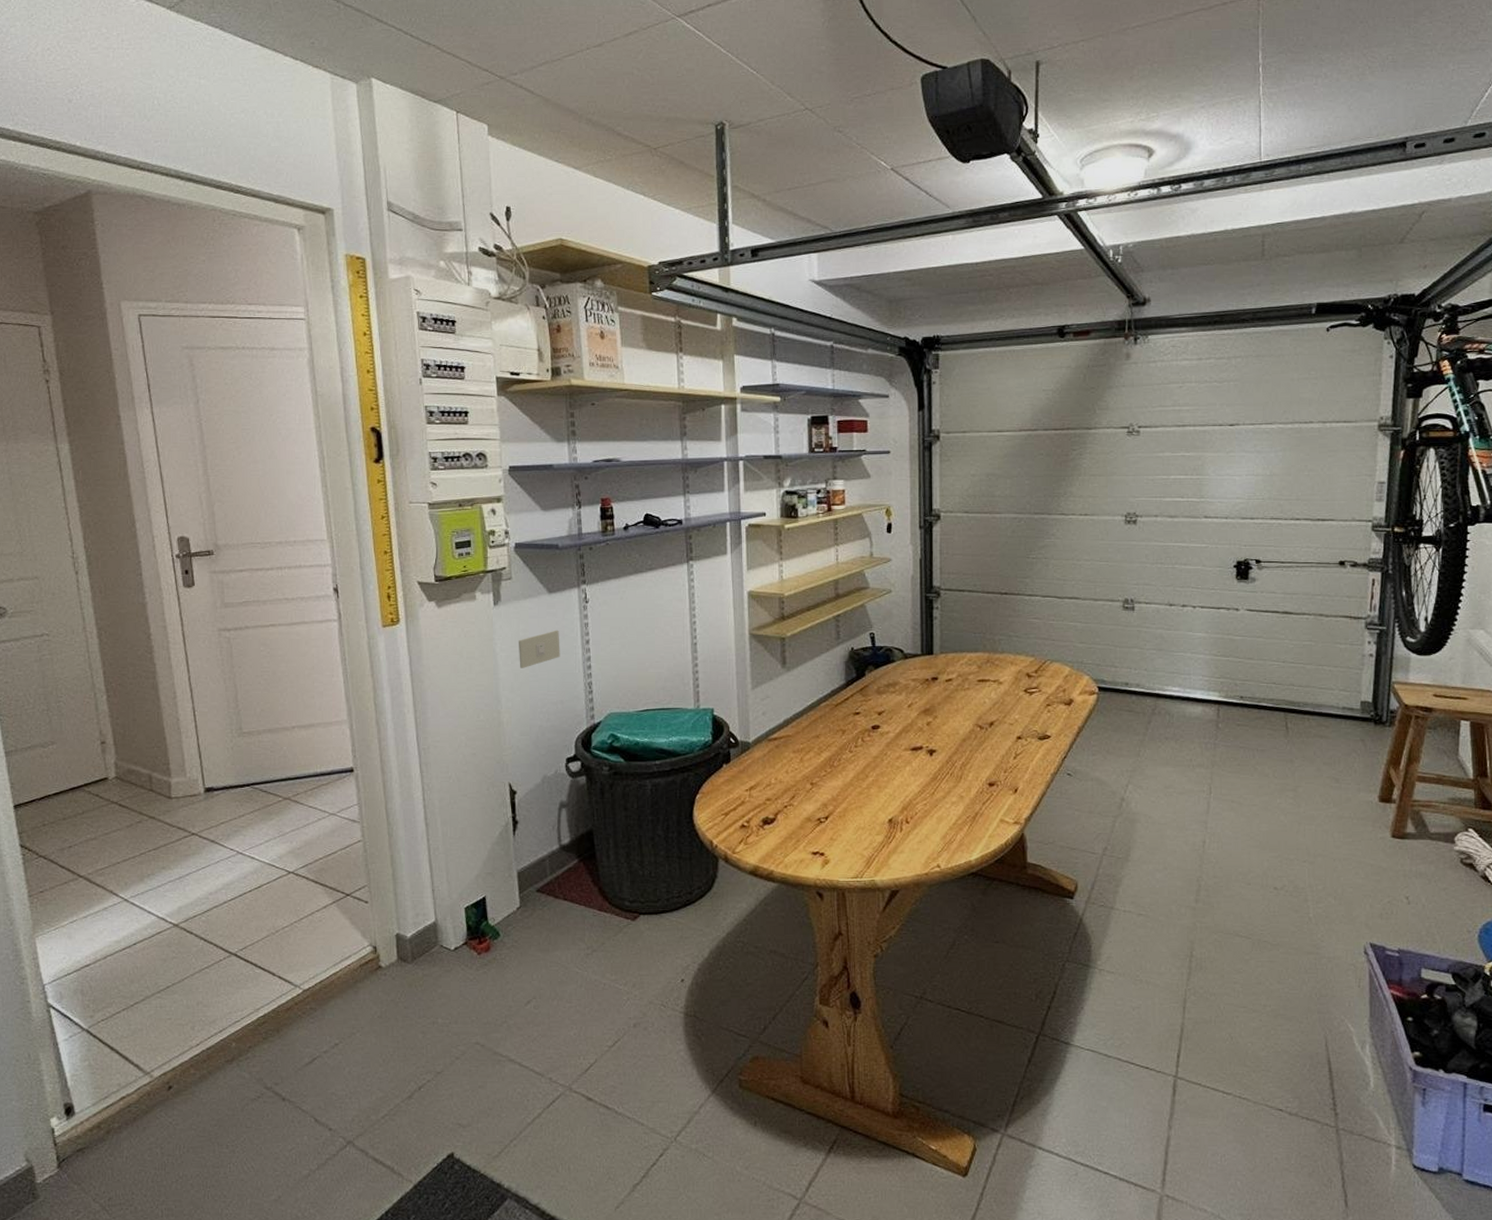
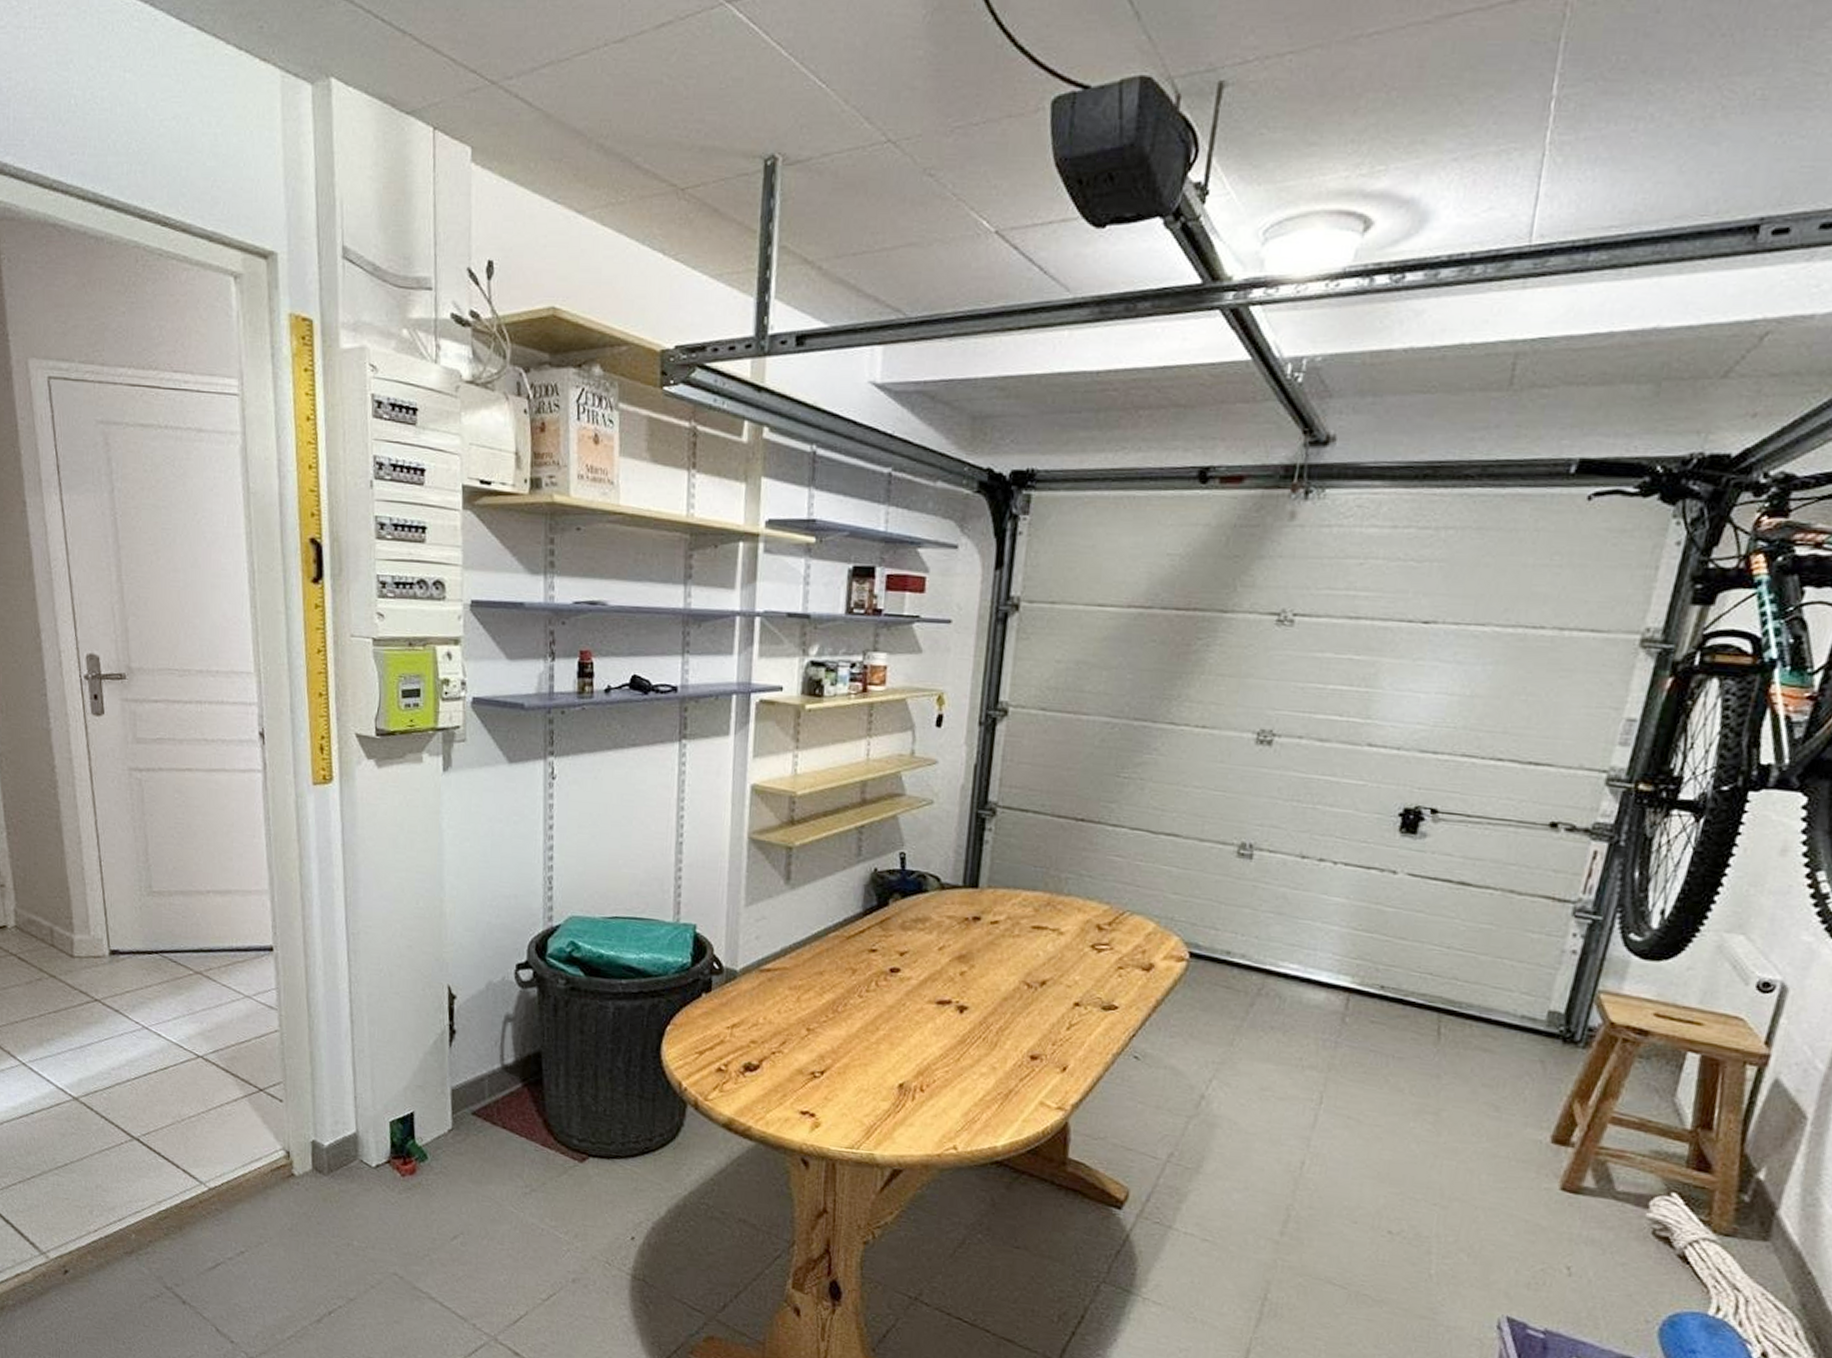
light switch: present [519,630,560,668] -> none [468,808,518,851]

